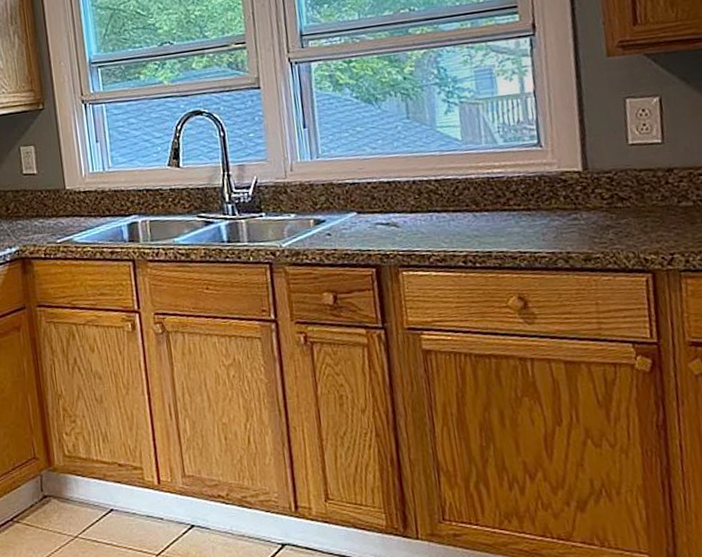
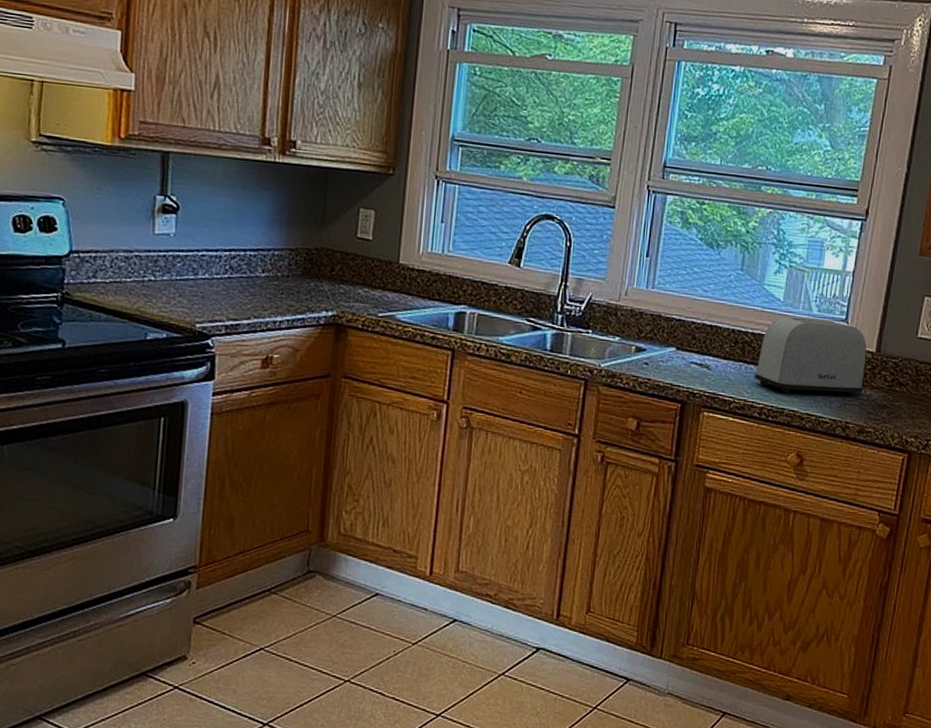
toaster: none [448,148,578,235] -> present [755,316,867,396]

